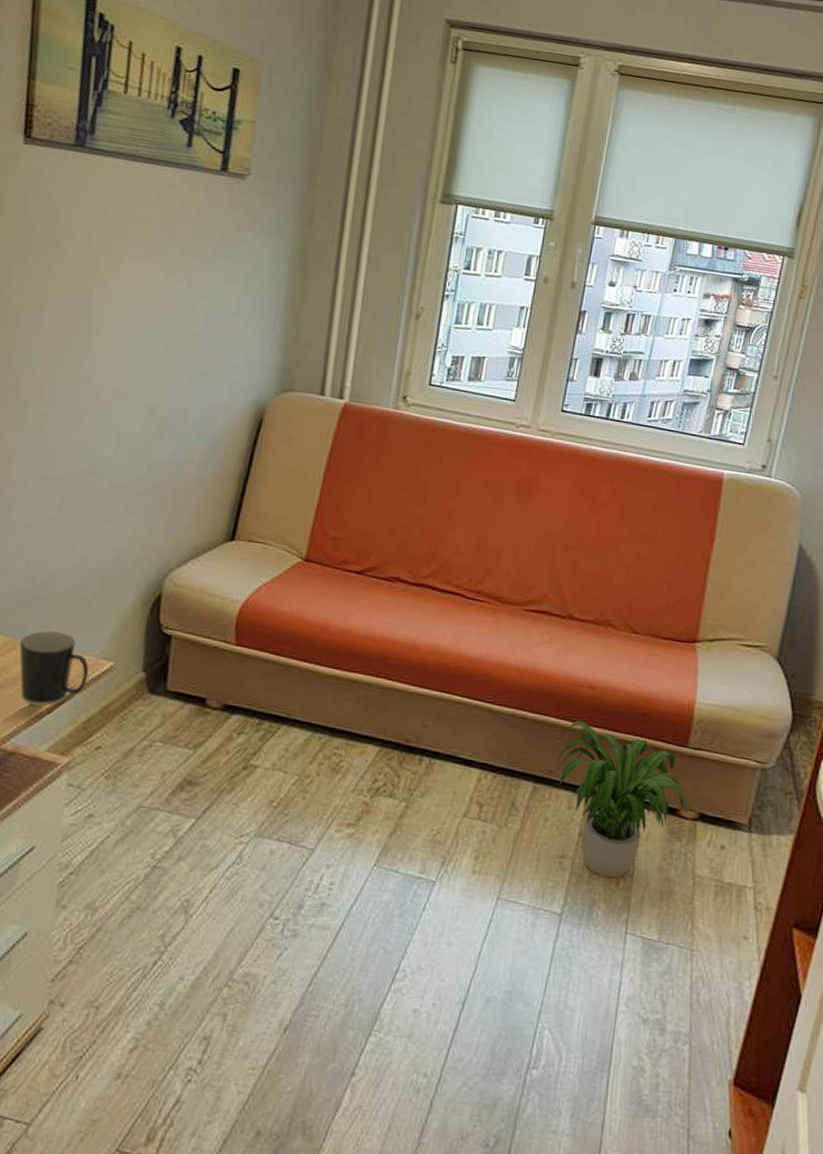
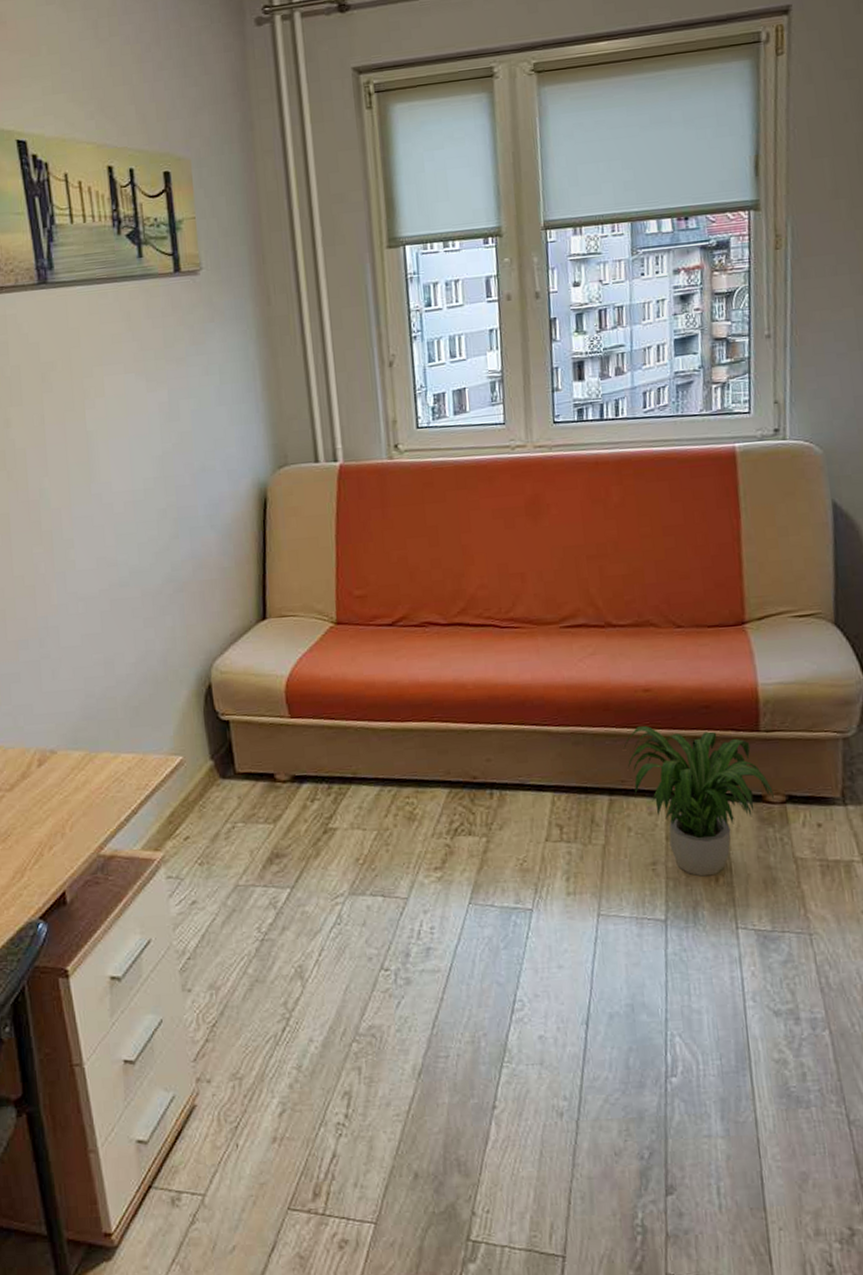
mug: present [19,631,89,707] -> none [94,737,163,811]

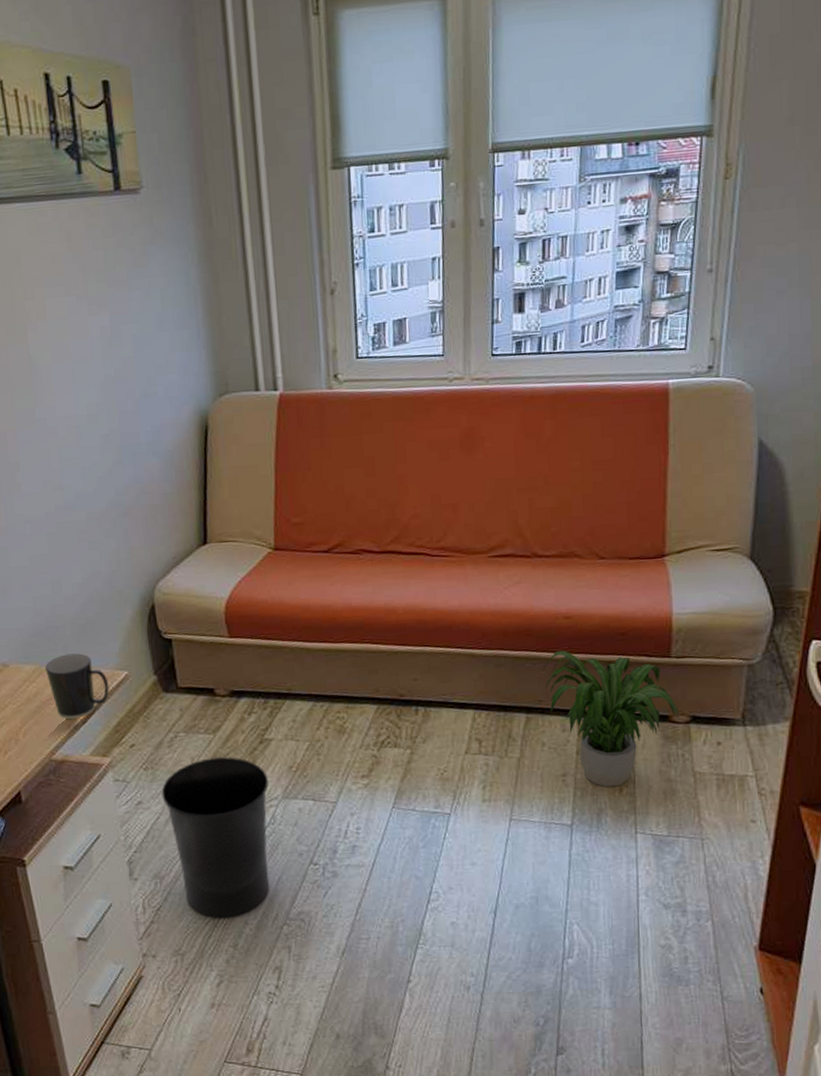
mug: none [94,737,163,811] -> present [44,653,110,720]
waste bin: none [217,849,337,1035] -> present [161,757,270,919]

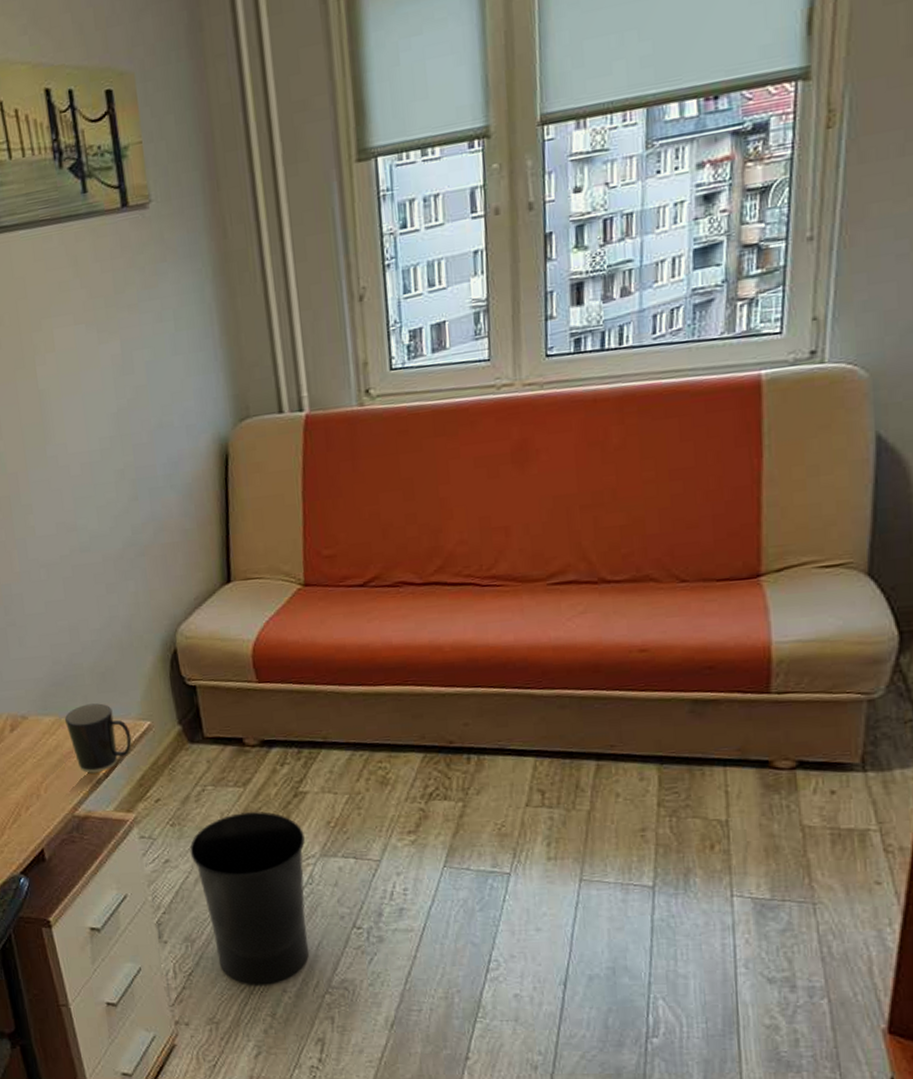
potted plant: present [542,650,679,787] -> none [614,687,782,844]

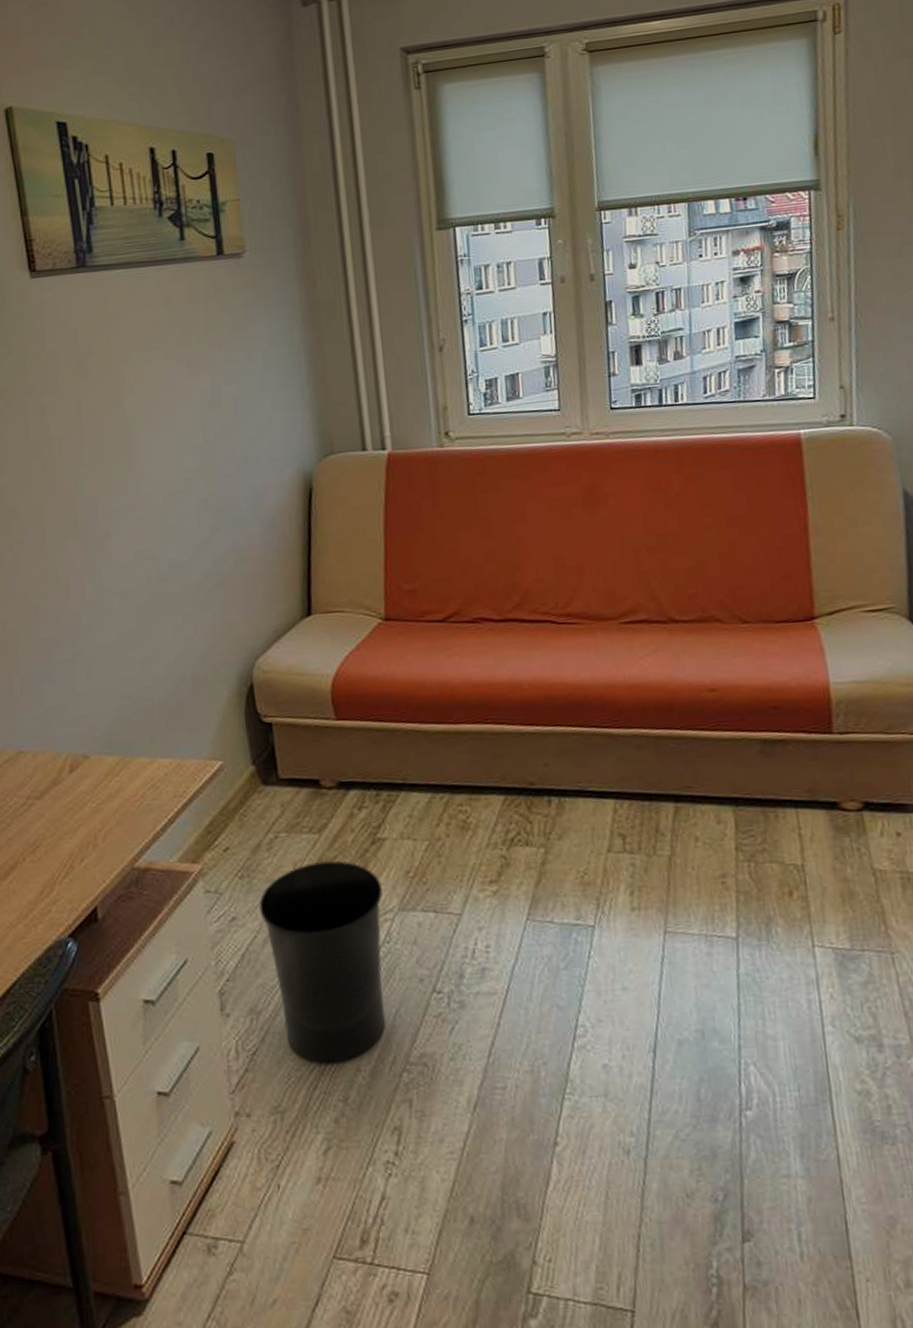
mug: present [64,703,132,774] -> none [129,741,202,820]

